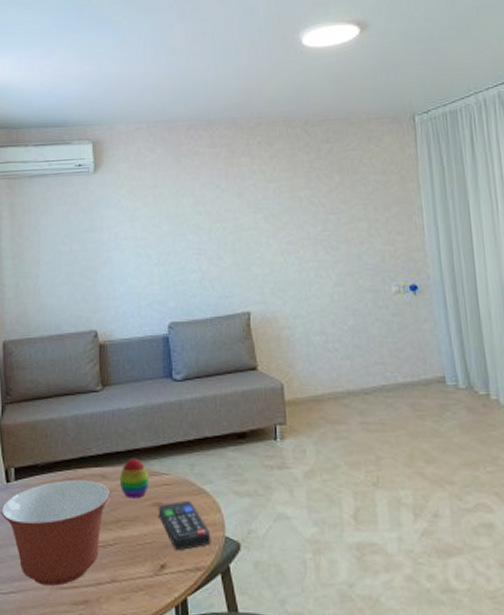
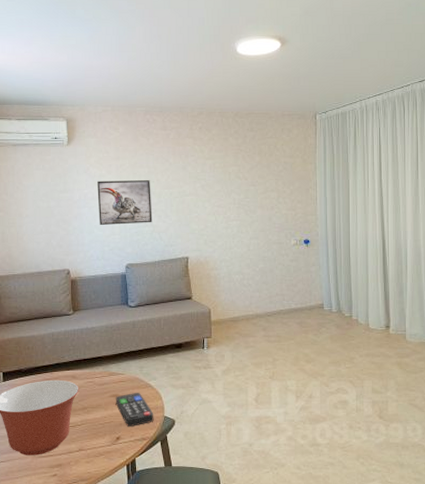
decorative egg: present [120,458,149,499] -> none [87,363,108,392]
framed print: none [130,212,201,273] -> present [97,180,153,226]

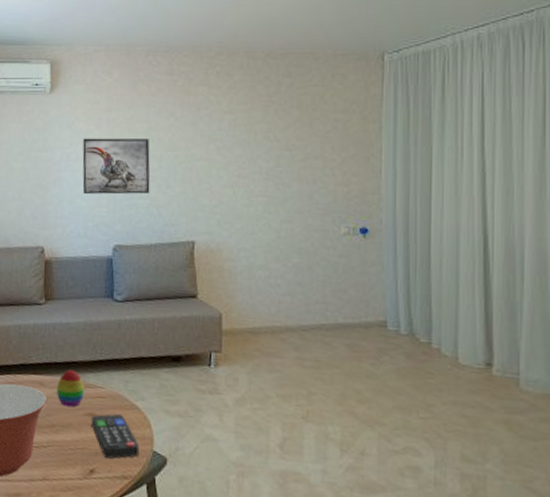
decorative egg: none [87,363,108,392] -> present [57,369,84,407]

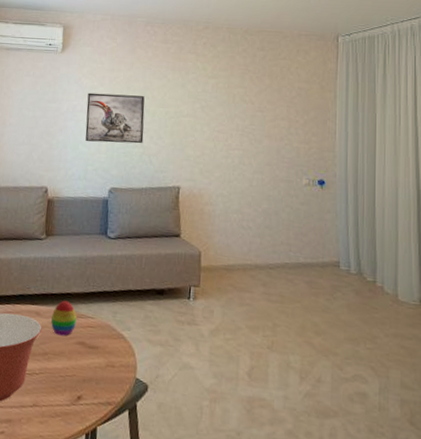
remote control: present [91,413,140,459] -> none [80,342,124,386]

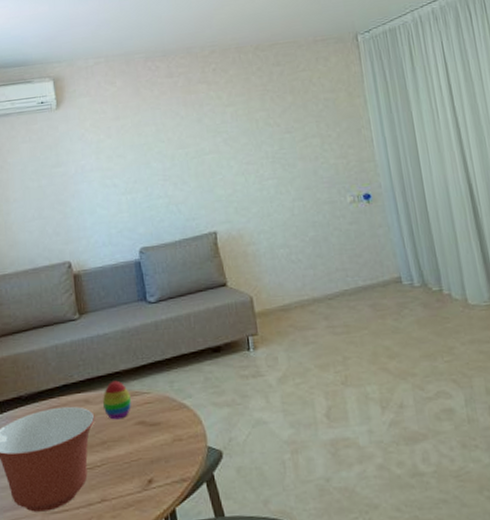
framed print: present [85,92,145,144] -> none [95,140,167,203]

